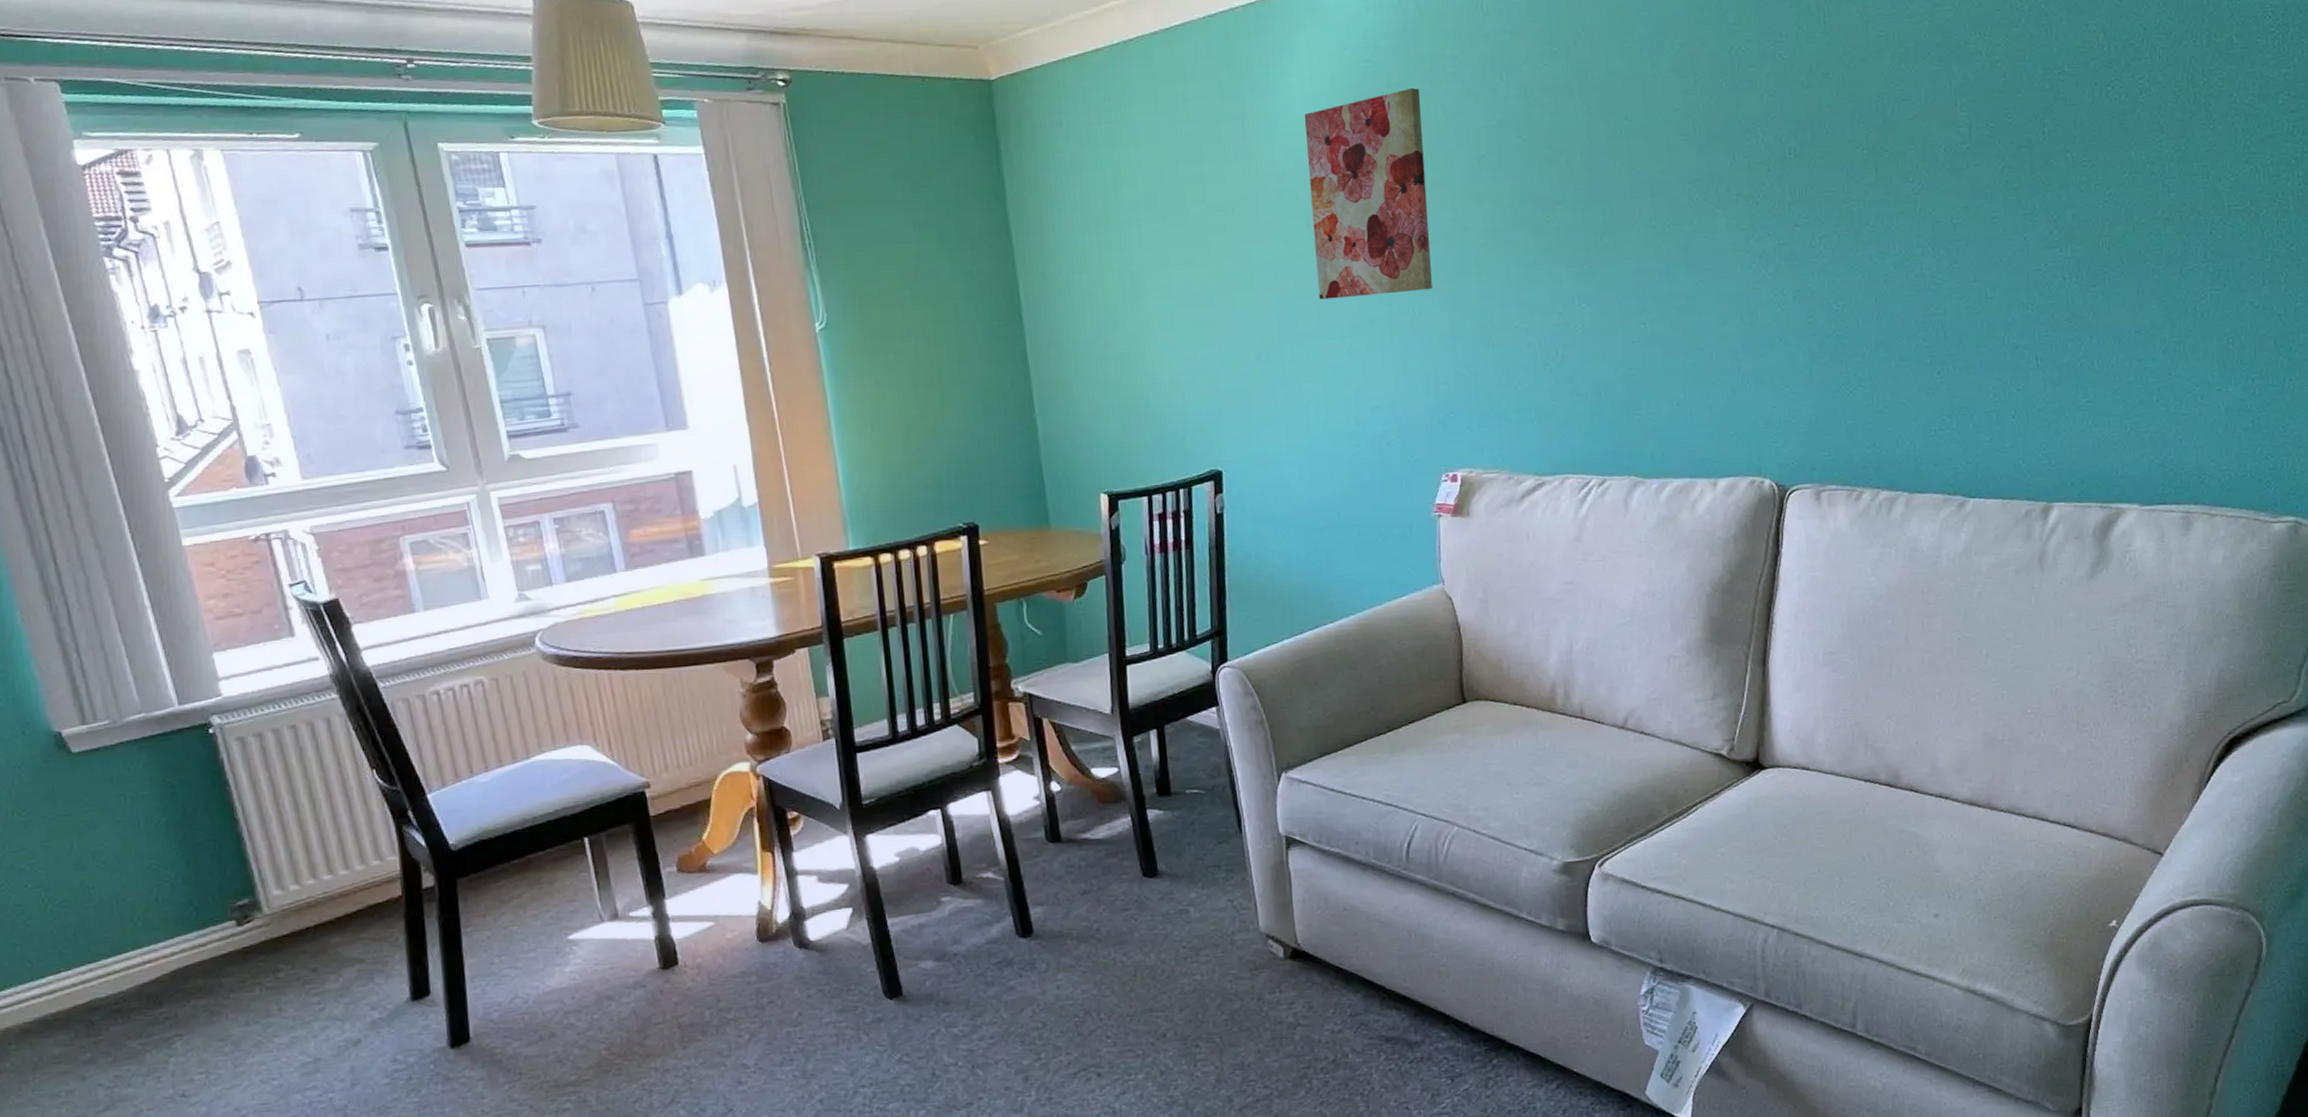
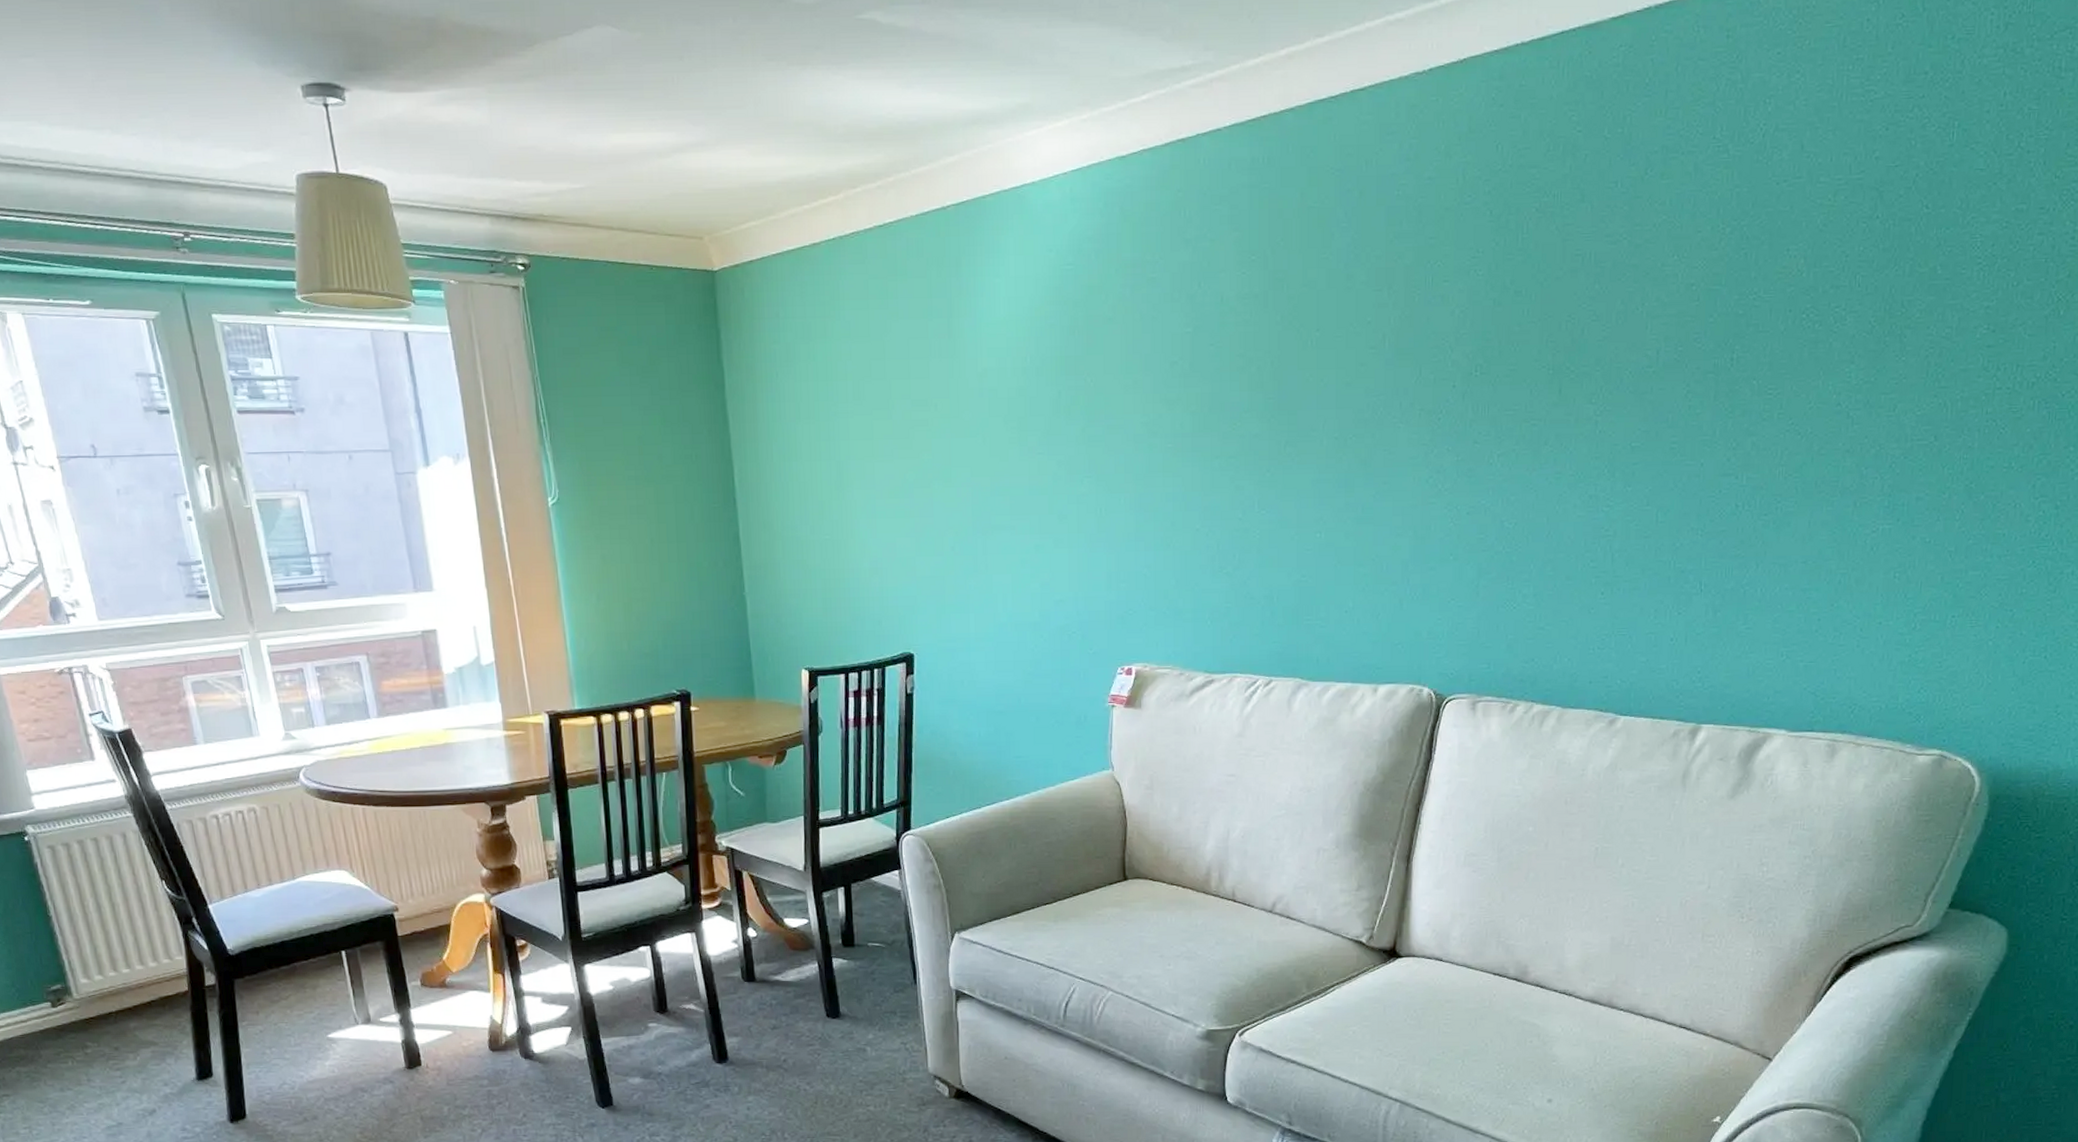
wall art: present [1304,87,1432,300] -> none [1007,291,1120,496]

